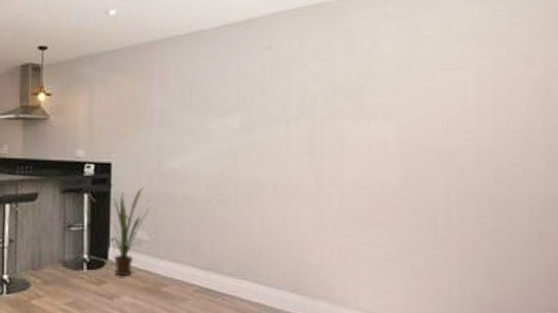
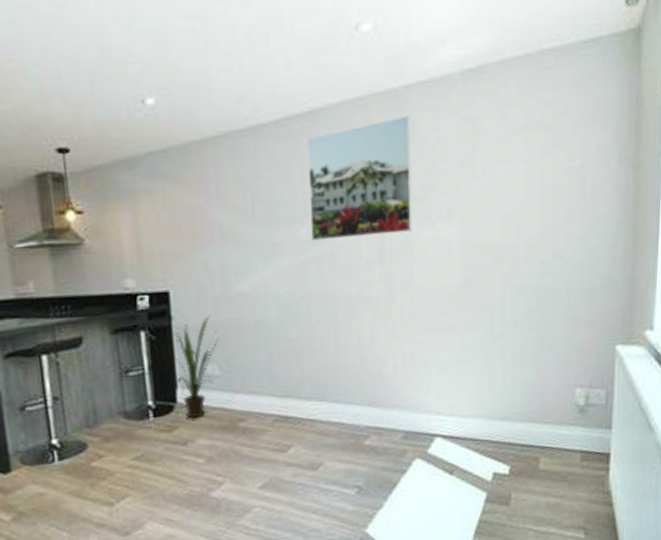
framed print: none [242,24,345,130] -> present [306,116,413,241]

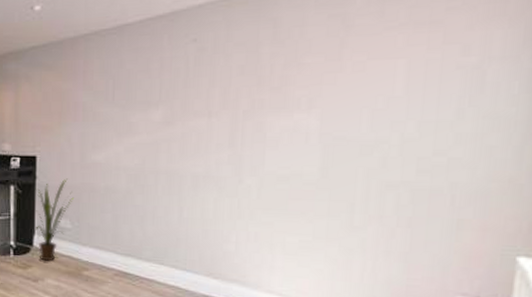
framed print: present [306,116,413,241] -> none [164,14,274,123]

